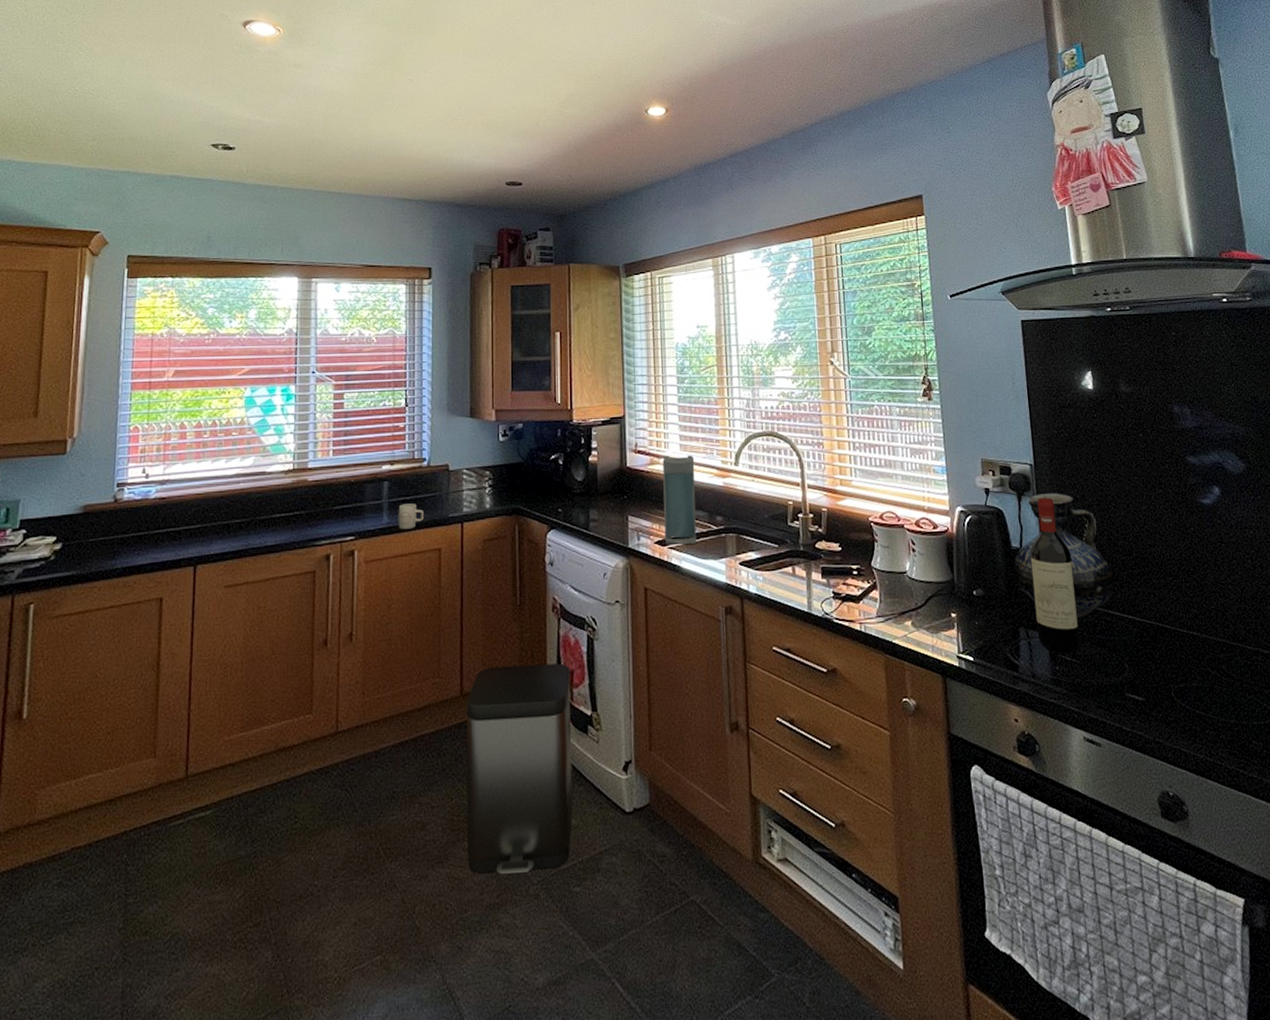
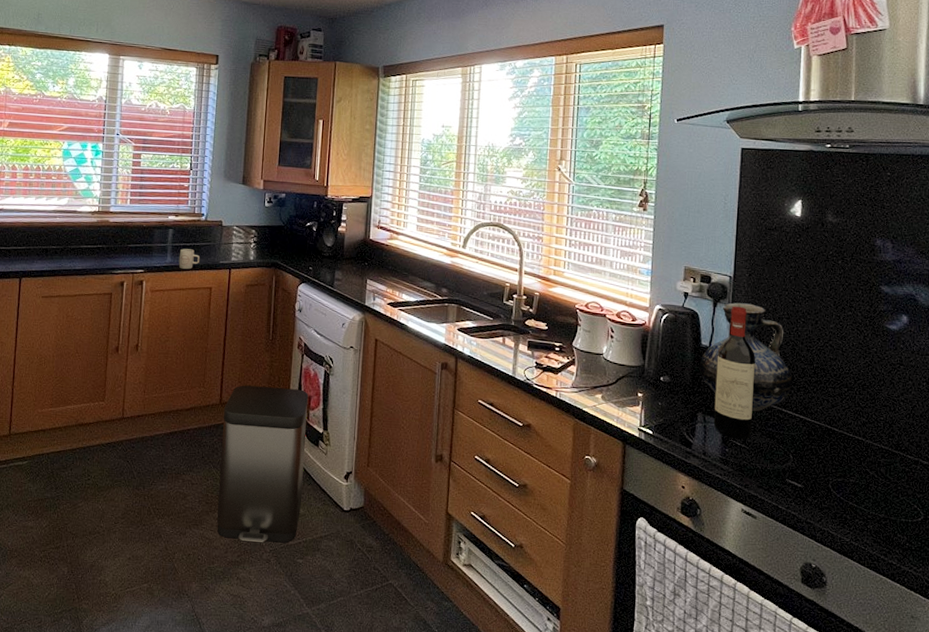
soap dispenser: present [662,455,697,545] -> none [395,234,428,310]

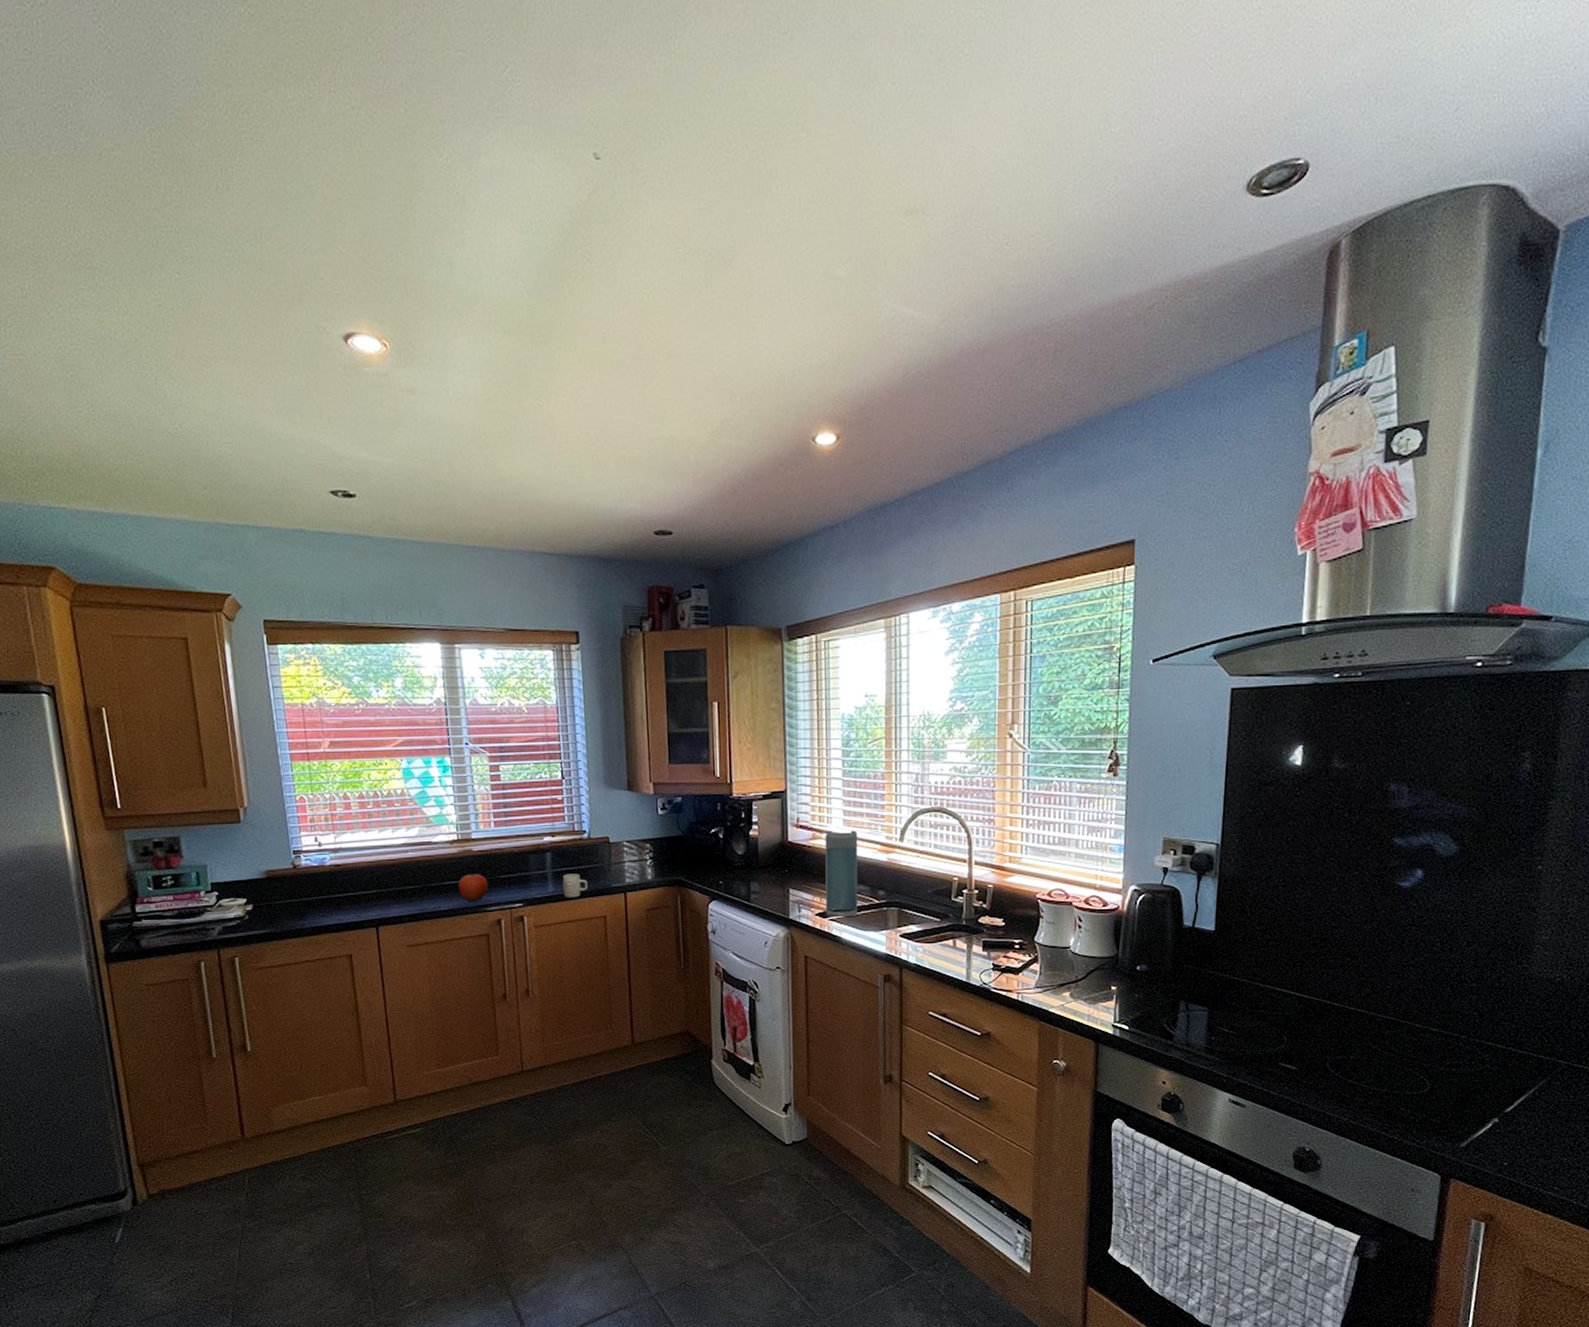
fruit: none [93,241,118,264] -> present [458,874,489,901]
pedal bin: present [217,385,309,544] -> none [637,1020,737,1188]
soap dispenser: none [395,234,428,310] -> present [825,830,858,918]
ceramic jug: present [699,302,792,412] -> none [1181,873,1288,994]
wine bottle: present [713,306,756,440] -> none [1197,877,1247,1026]

